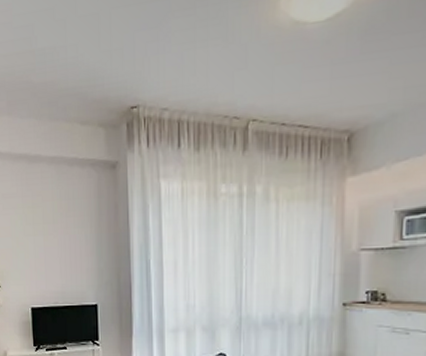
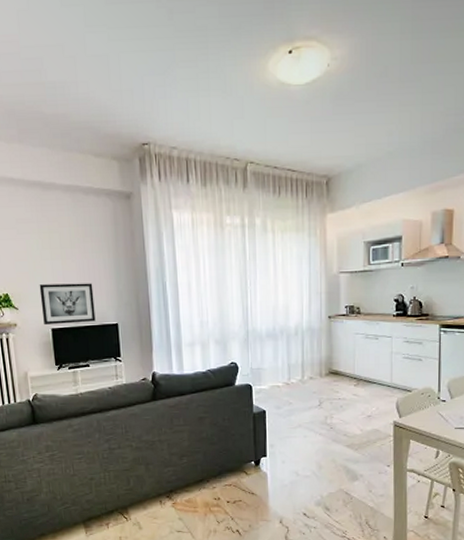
wall art: none [21,260,75,304] -> present [39,283,96,326]

